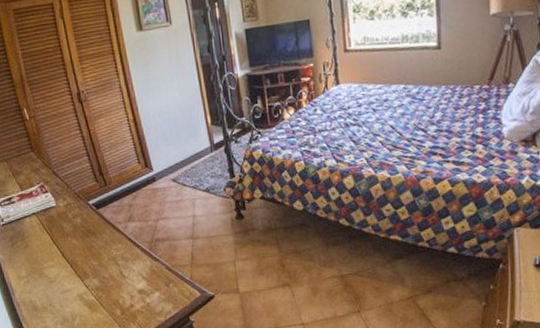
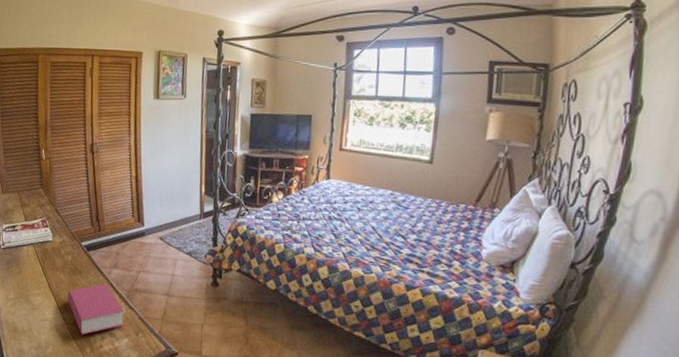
book: none [84,240,153,299] -> present [67,284,125,335]

